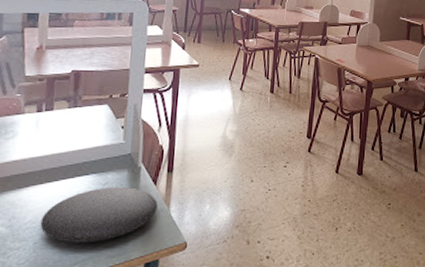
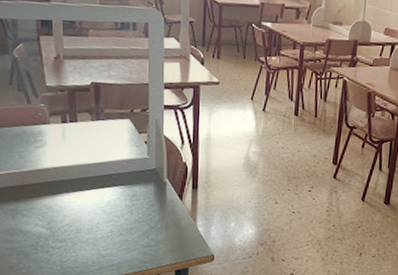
plate: present [40,187,158,243] -> none [77,199,184,248]

